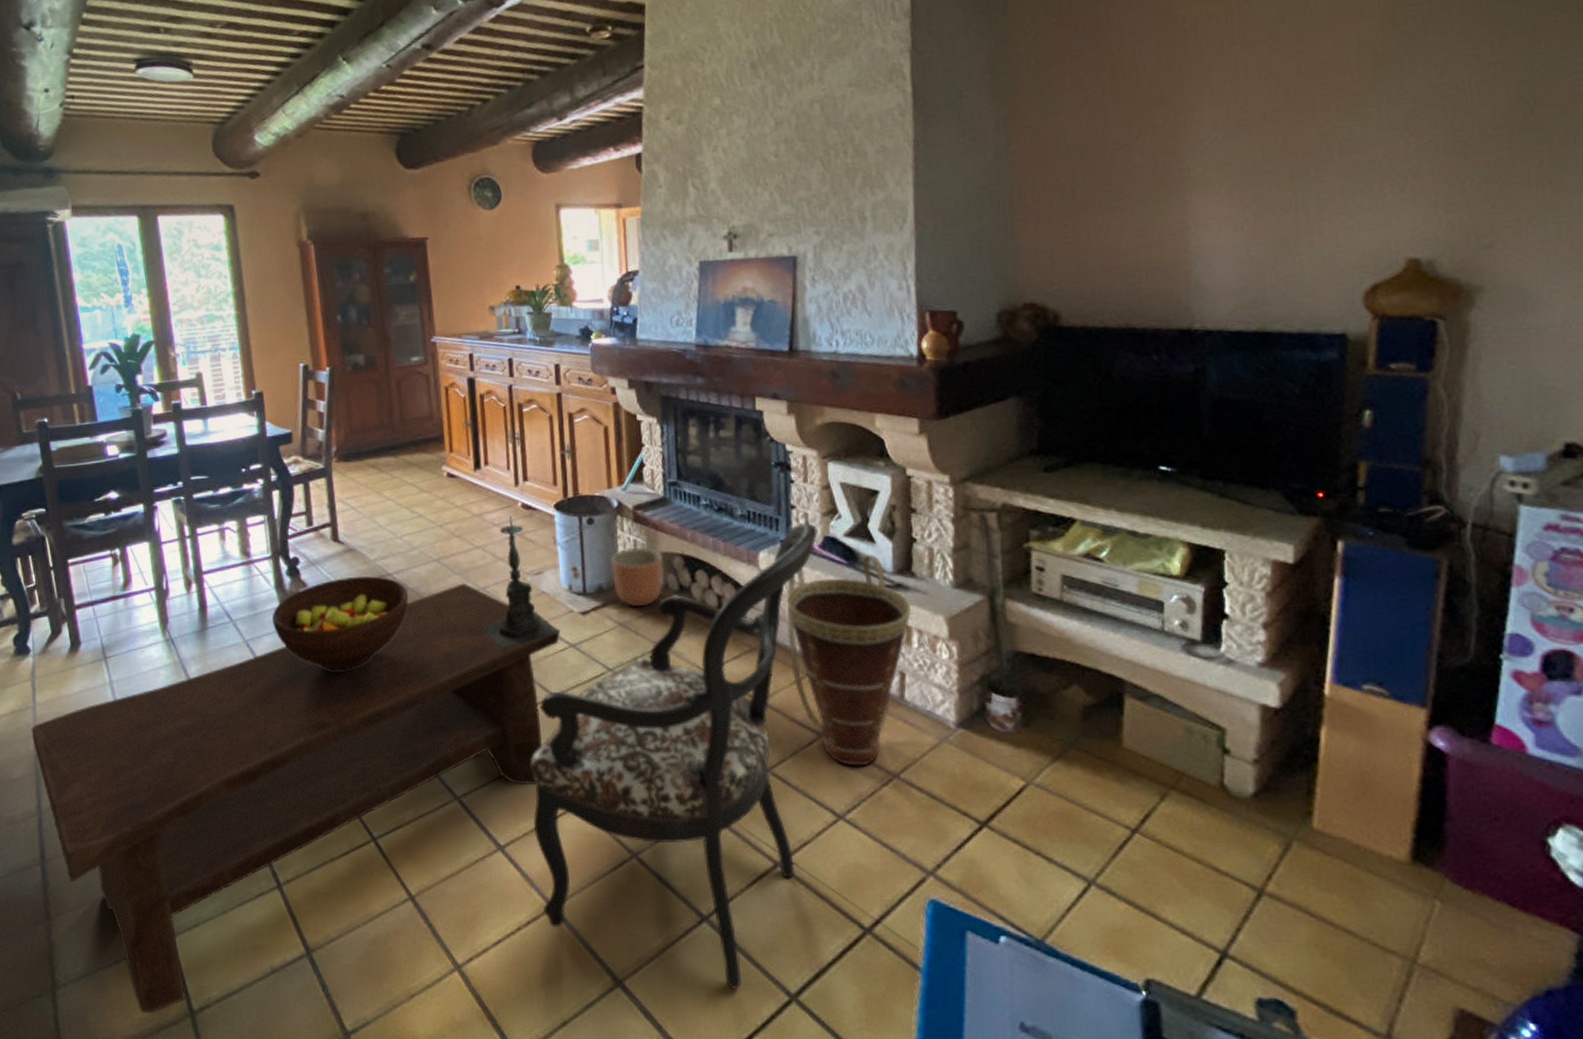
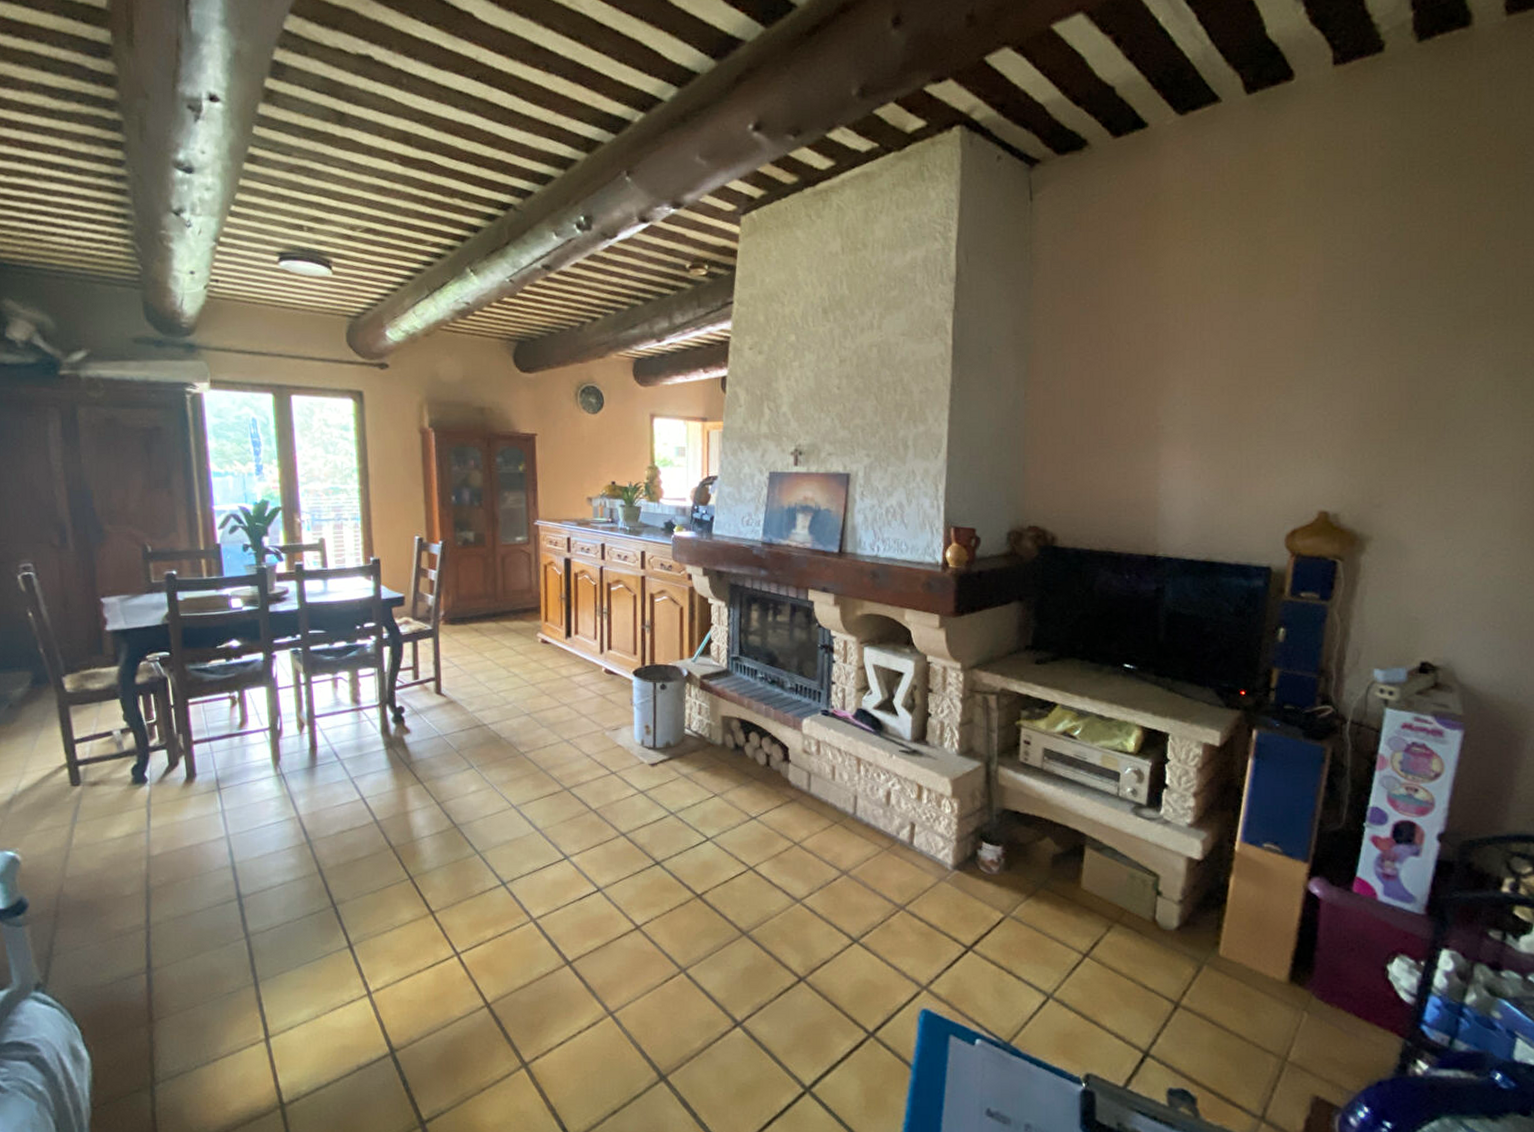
coffee table: present [31,583,561,1014] -> none [144,735,632,1107]
fruit bowl: present [272,576,408,670] -> none [377,726,500,806]
candle holder: present [480,516,560,651] -> none [562,679,631,794]
armchair: present [529,522,818,991] -> none [598,696,852,1084]
planter: present [611,547,664,607] -> none [679,710,723,761]
basket: present [785,555,911,767] -> none [822,725,923,899]

